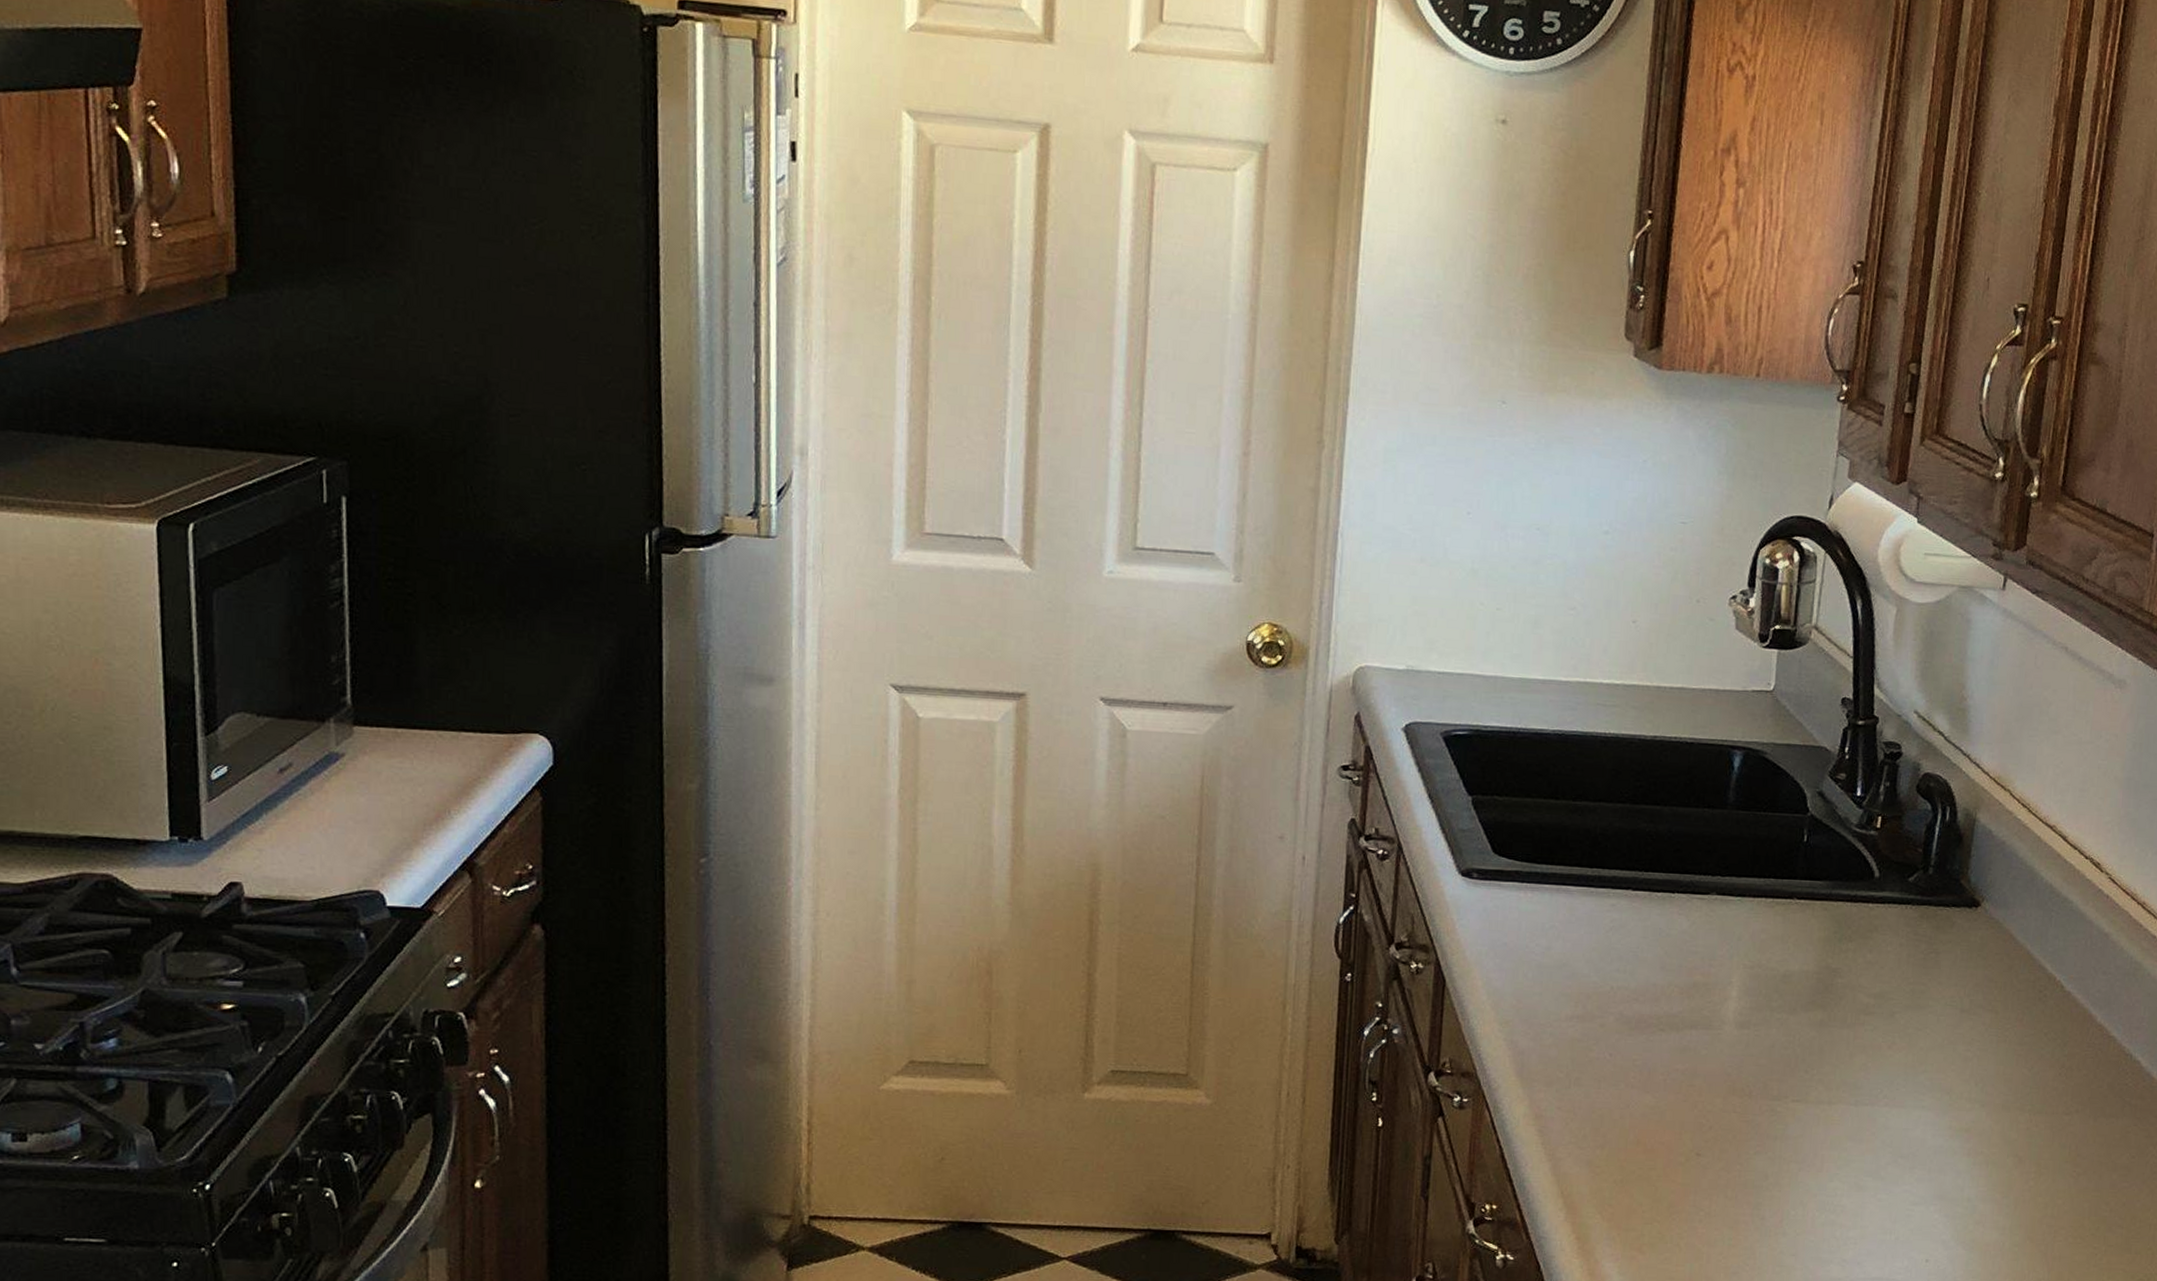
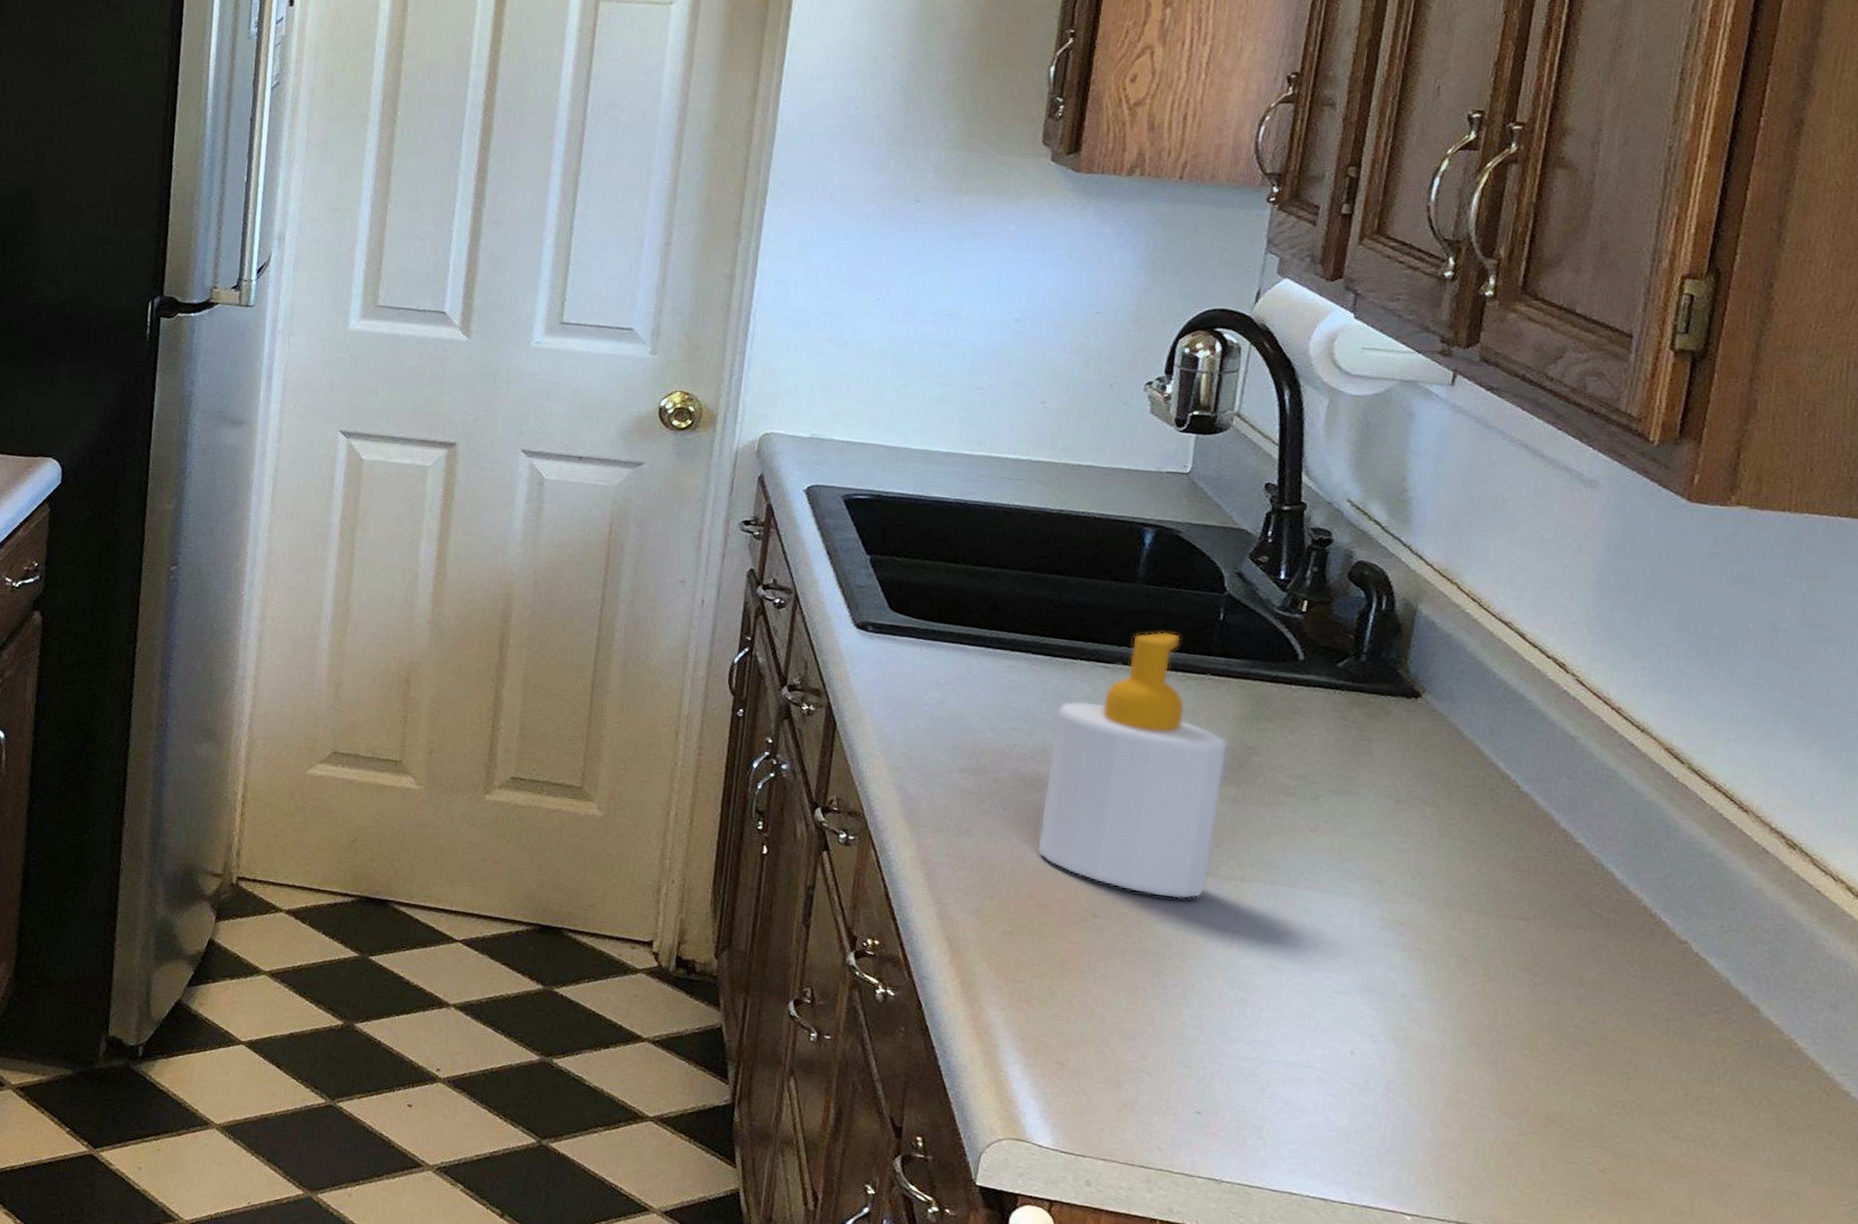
soap bottle: none [1642,857,1814,1130] -> present [1036,631,1228,900]

